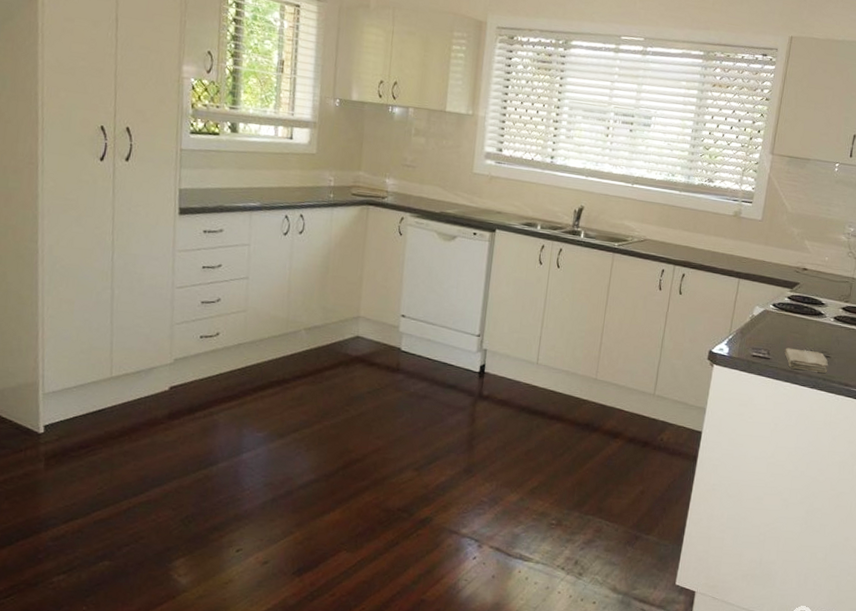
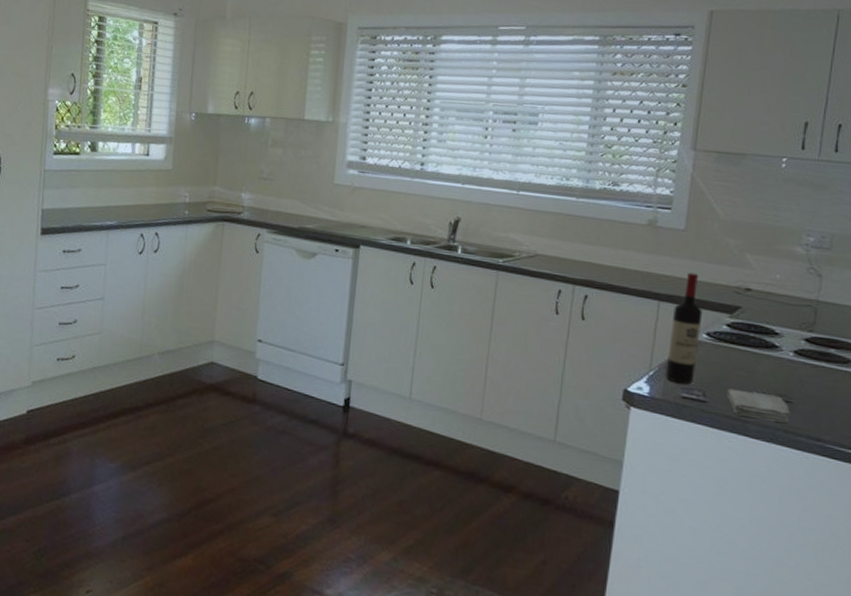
wine bottle: none [741,255,771,346] -> present [665,272,703,385]

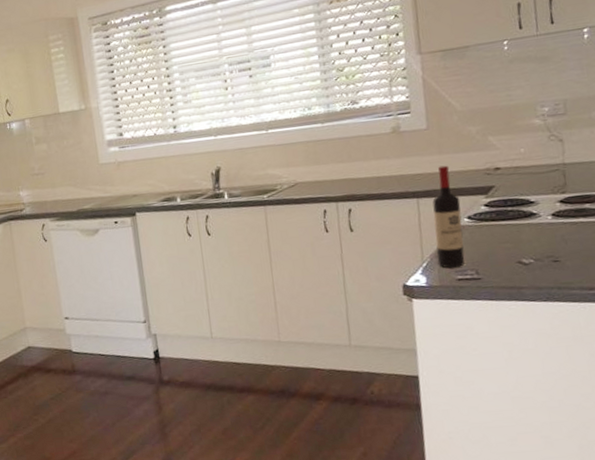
washcloth: present [726,388,791,423] -> none [497,258,560,284]

